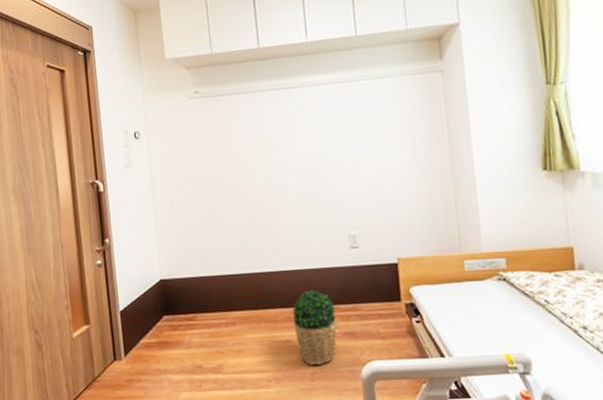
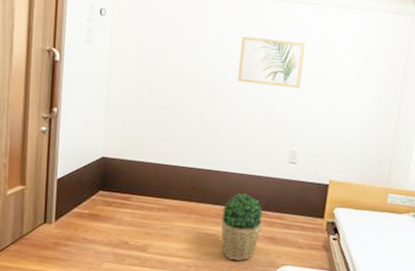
wall art: none [275,122,345,176] -> present [237,36,305,89]

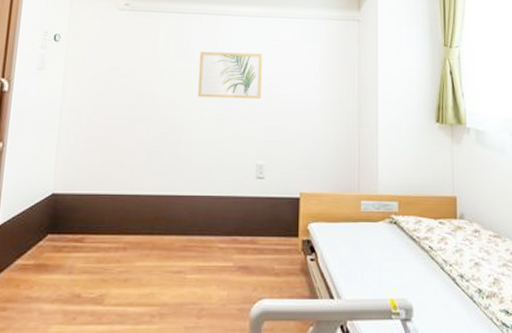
potted plant: present [221,193,263,261] -> none [187,219,234,300]

